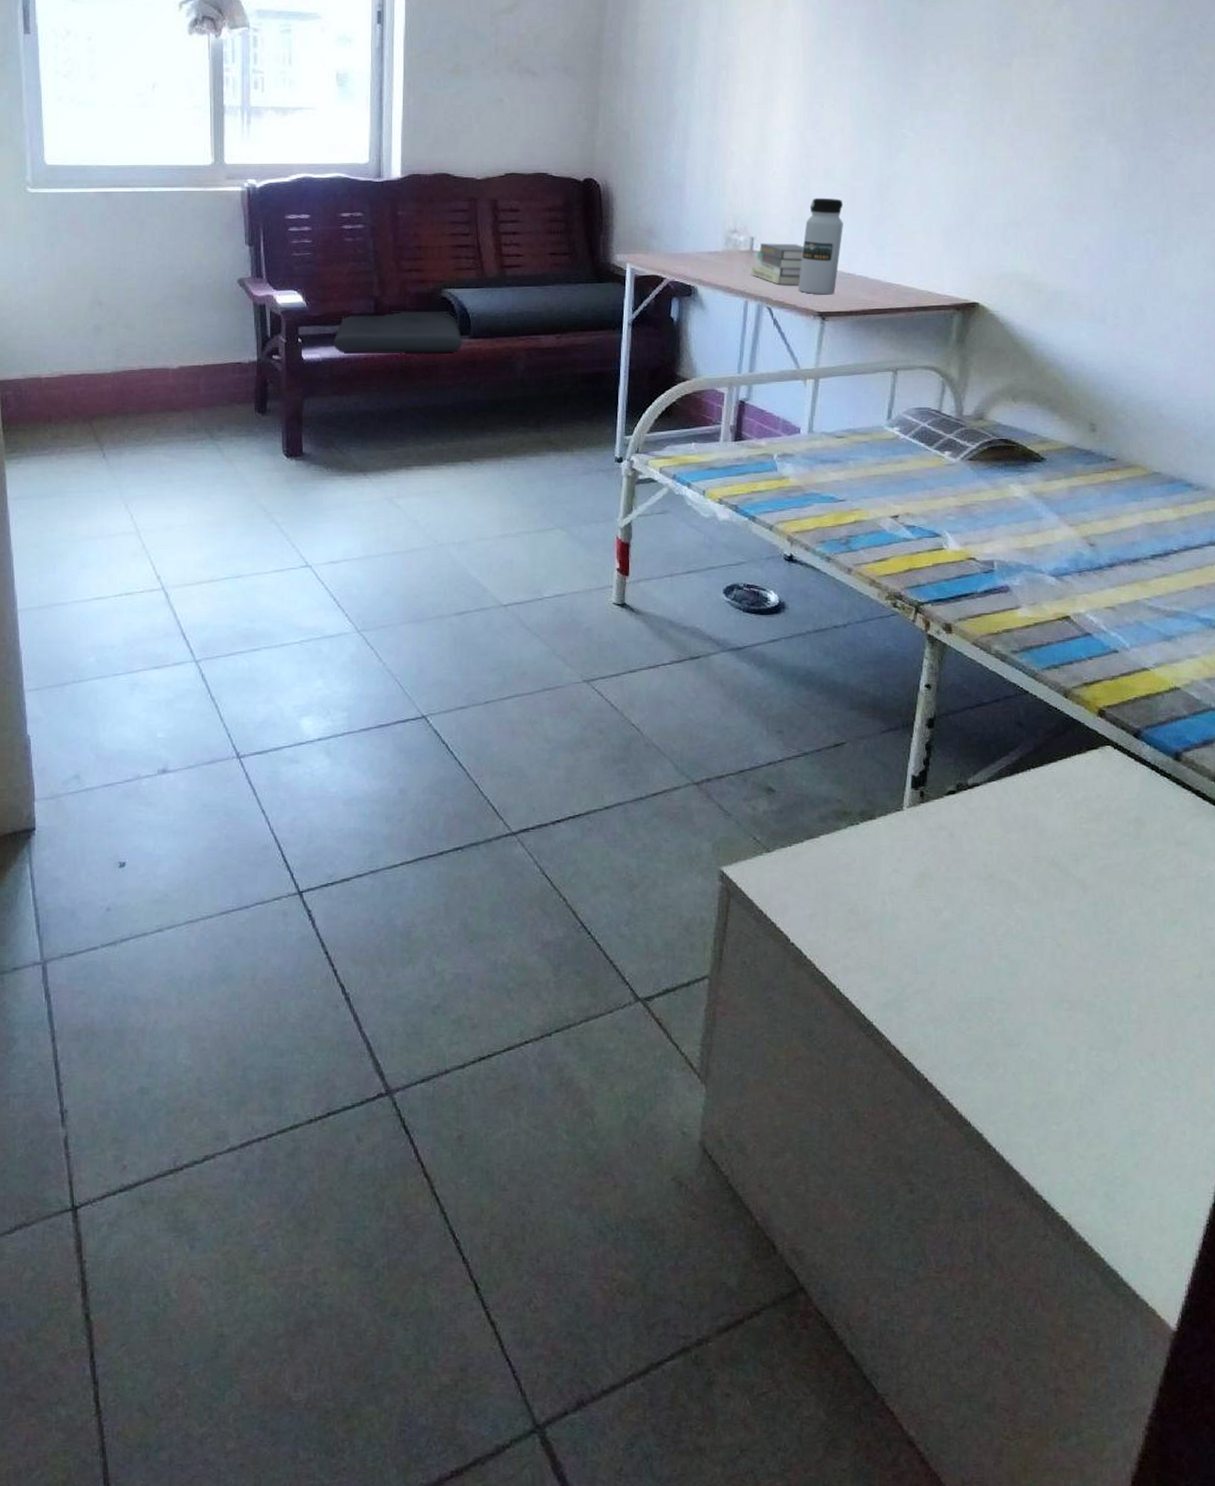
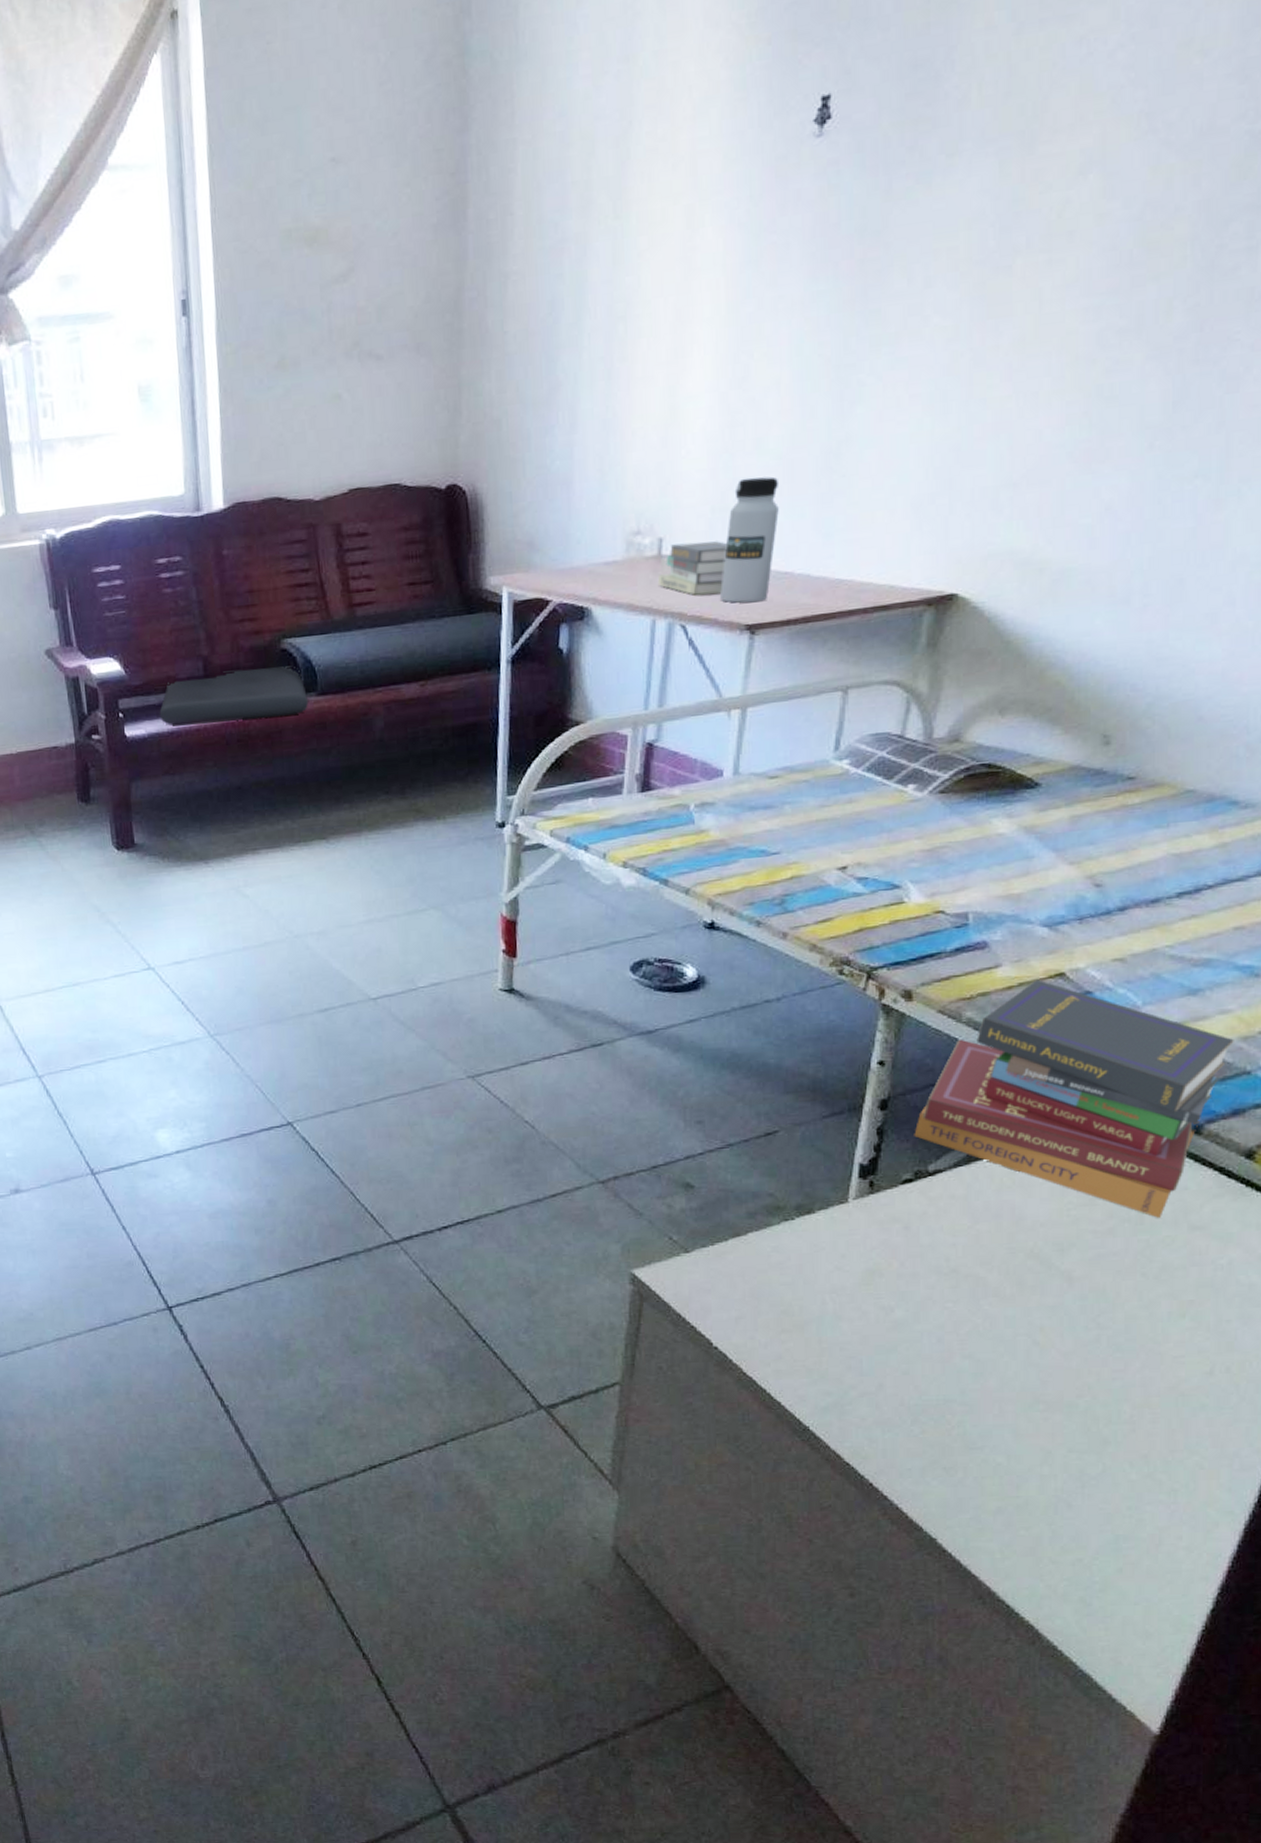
books: none [955,621,1201,833] -> present [914,979,1234,1218]

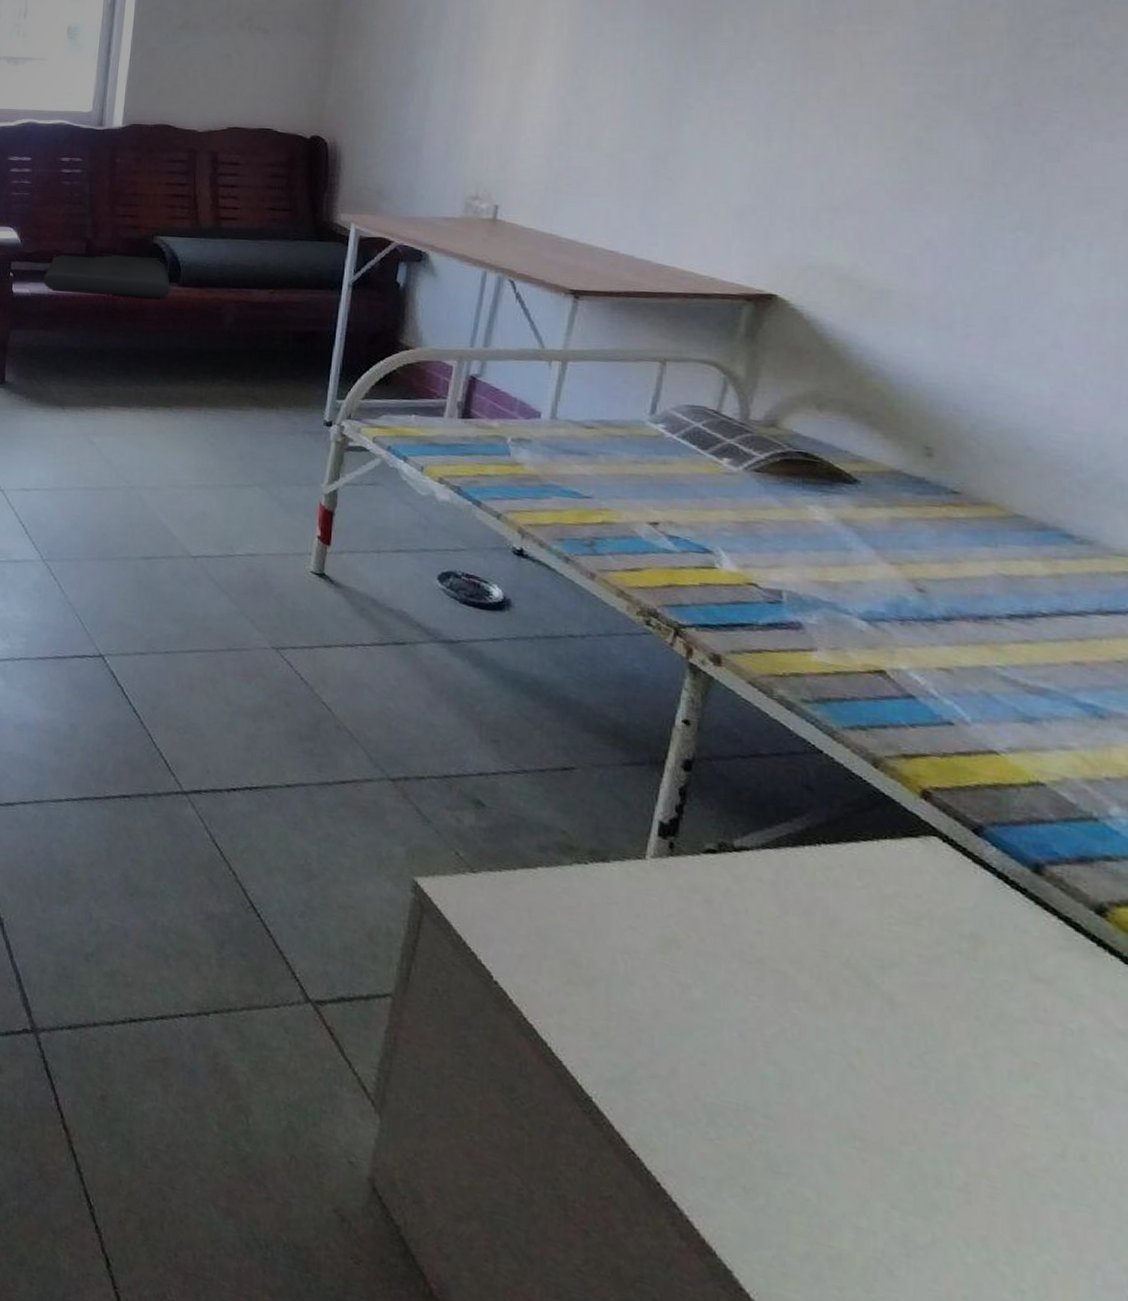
books: present [657,541,727,595] -> none [491,212,557,259]
water bottle: present [719,476,779,603] -> none [547,167,608,272]
books: present [914,979,1234,1218] -> none [719,671,1077,958]

